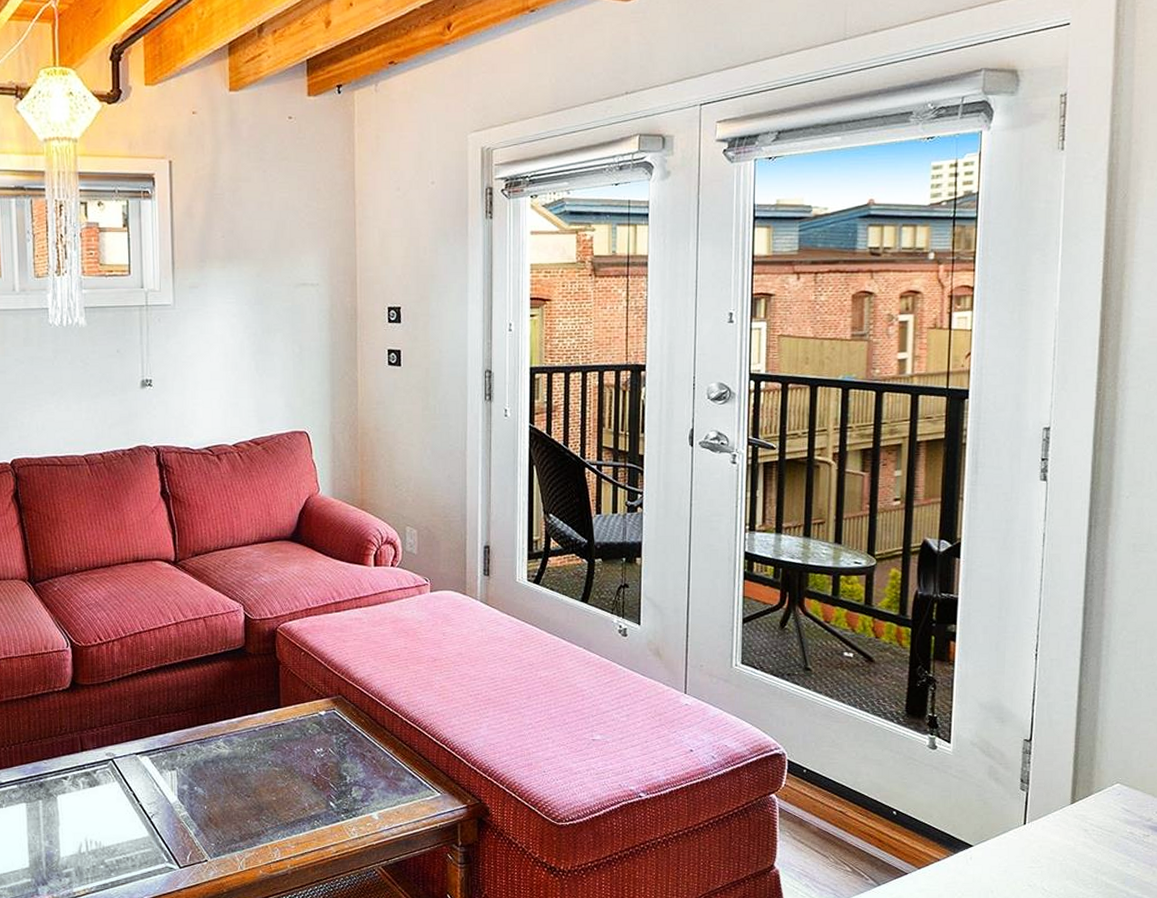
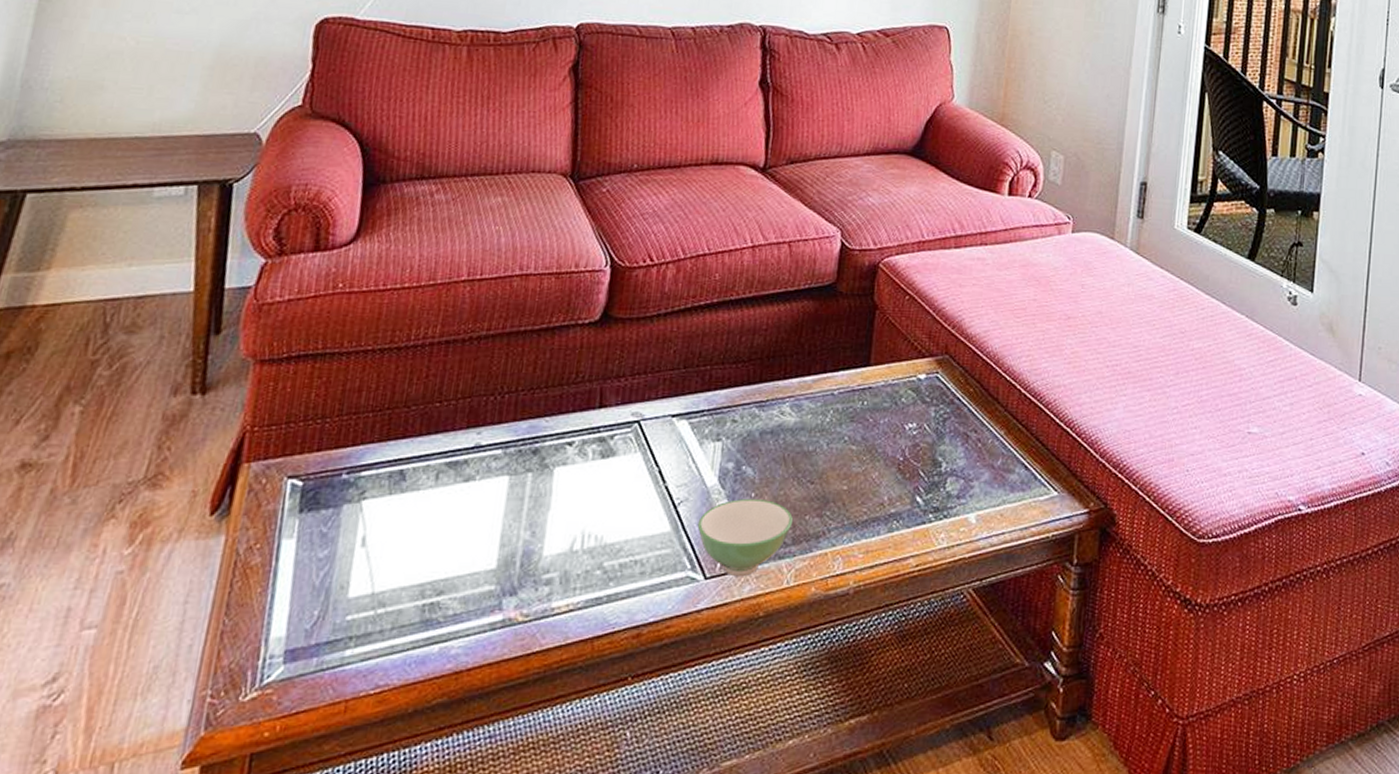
bowl: none [168,809,239,866] -> present [697,498,794,577]

